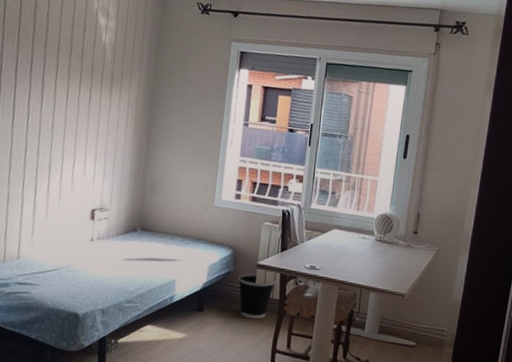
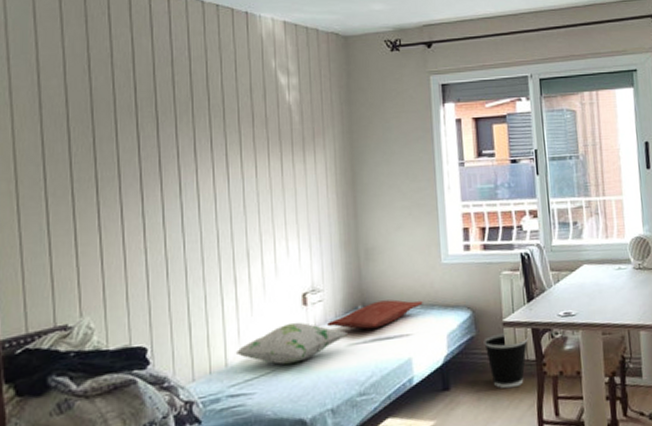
decorative pillow: none [27,232,126,267] -> present [235,322,349,365]
pillow: none [109,227,193,250] -> present [327,299,423,329]

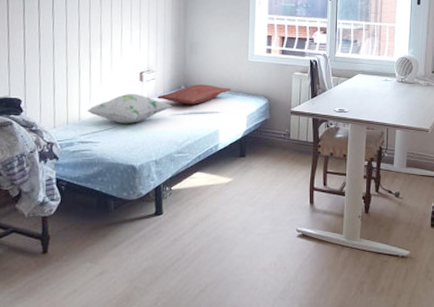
wastebasket: present [483,333,528,389] -> none [275,119,309,161]

